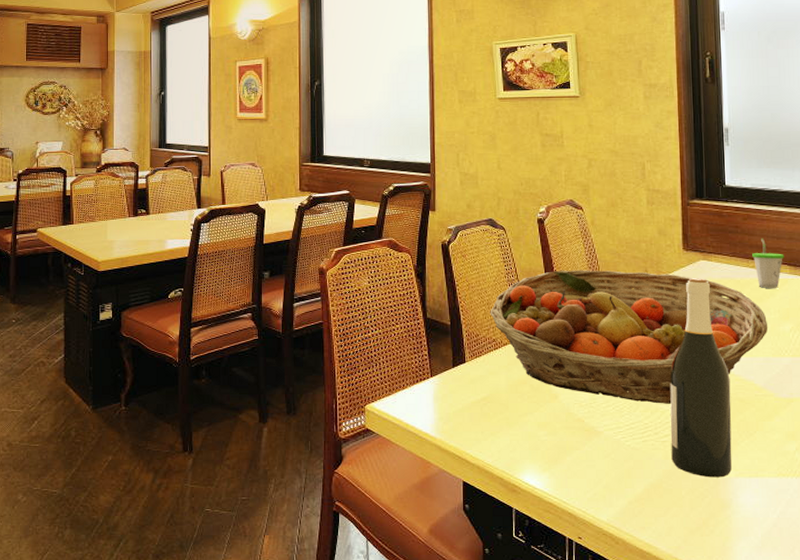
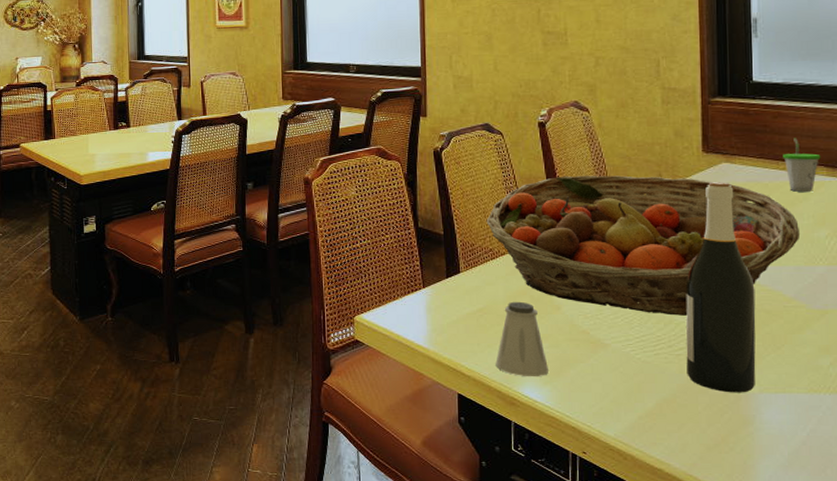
saltshaker: none [498,390,548,465] -> present [495,301,549,377]

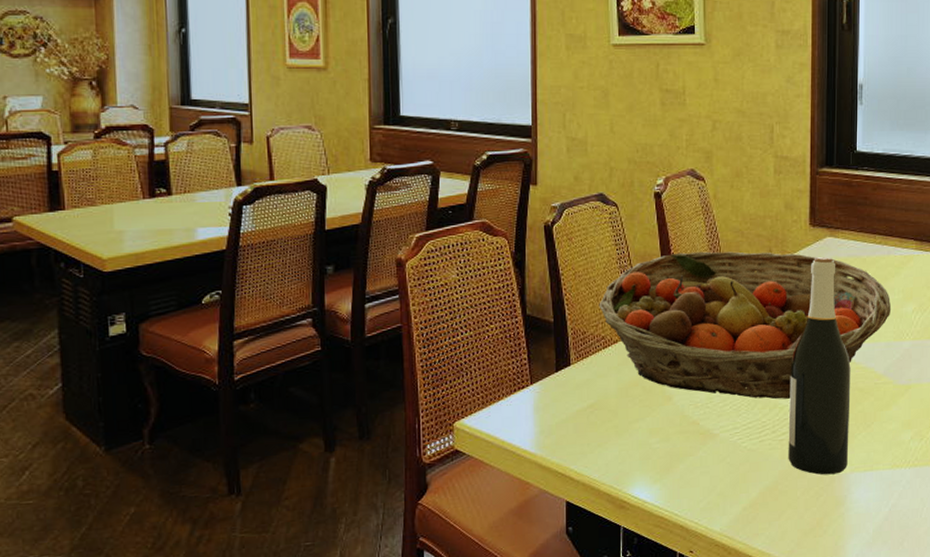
saltshaker: present [495,301,549,377] -> none [606,393,660,477]
cup: present [783,137,821,192] -> none [880,210,911,266]

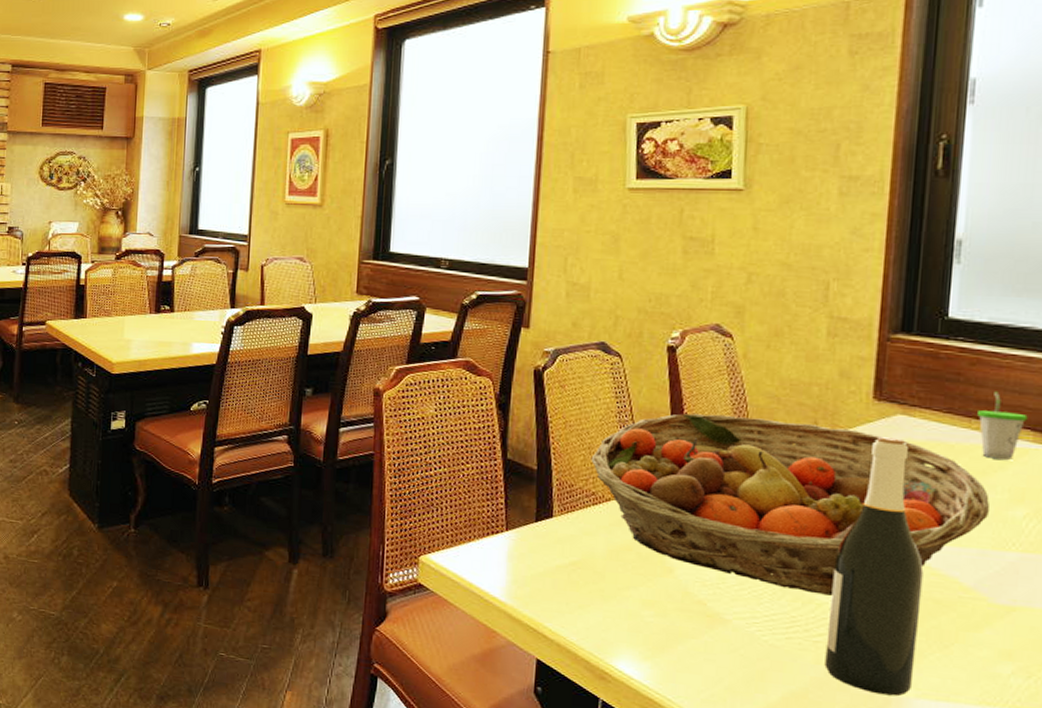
cup: none [880,210,911,266] -> present [977,391,1028,460]

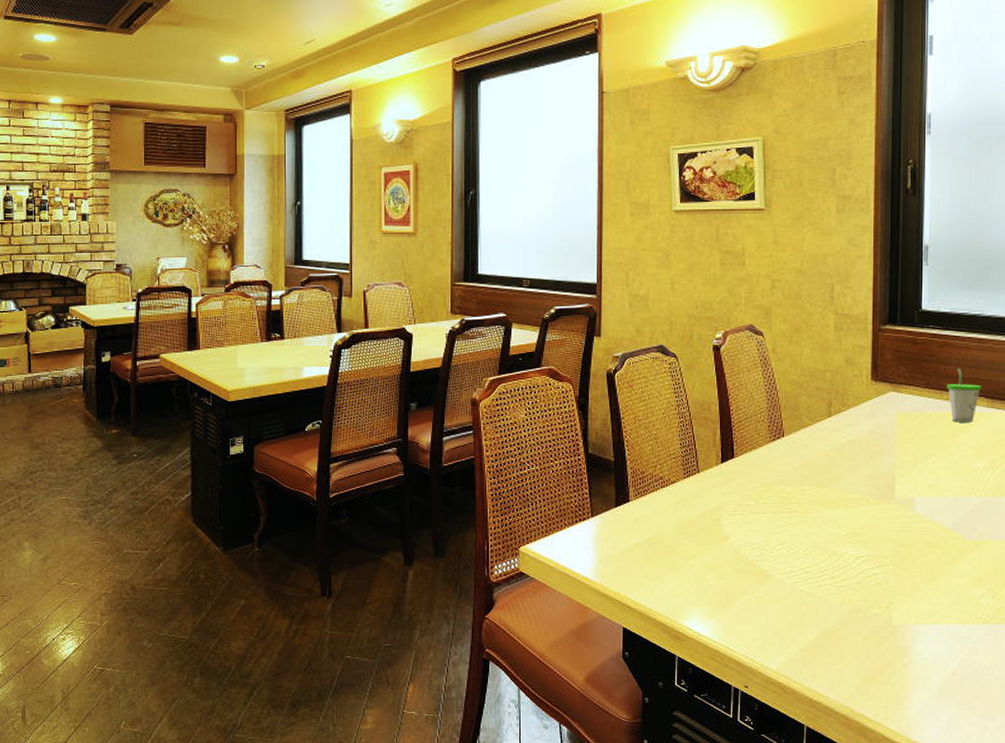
fruit basket: present [591,413,991,596] -> none [657,401,960,546]
wine bottle: present [824,437,924,697] -> none [848,411,915,624]

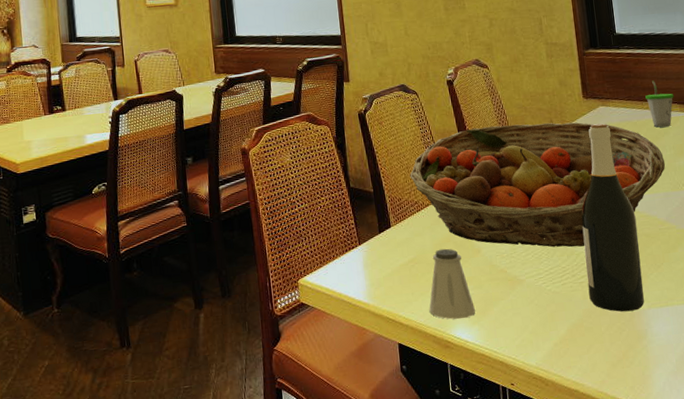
fruit basket: none [657,401,960,546] -> present [409,122,666,248]
saltshaker: none [662,531,715,610] -> present [429,248,476,320]
wine bottle: none [848,411,915,624] -> present [581,123,644,312]

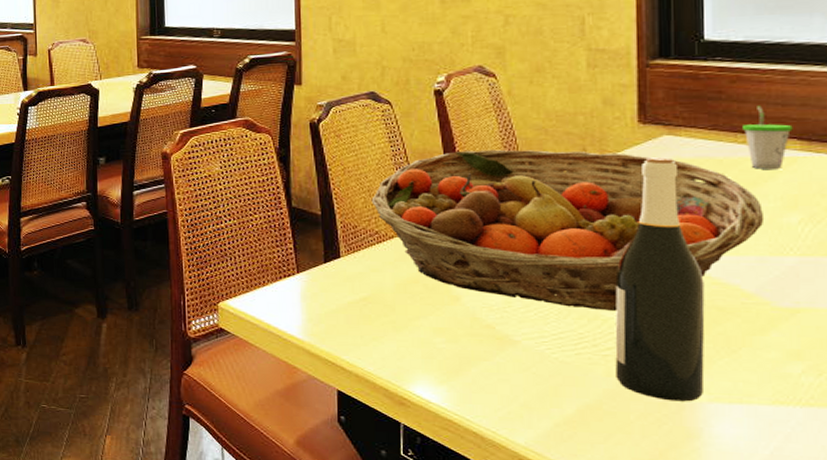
saltshaker: present [429,248,476,320] -> none [382,290,446,376]

